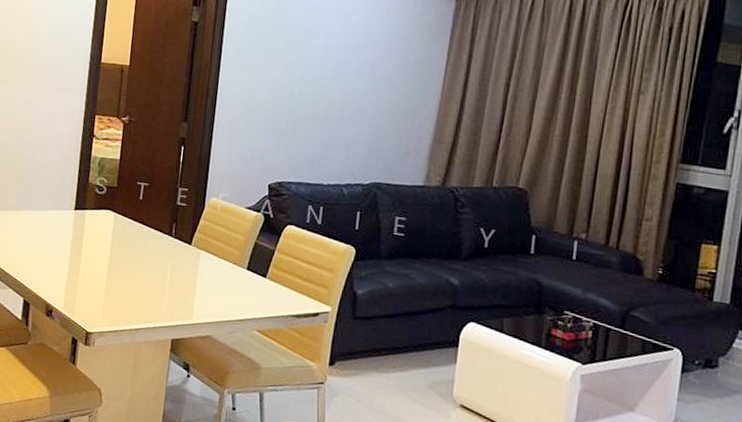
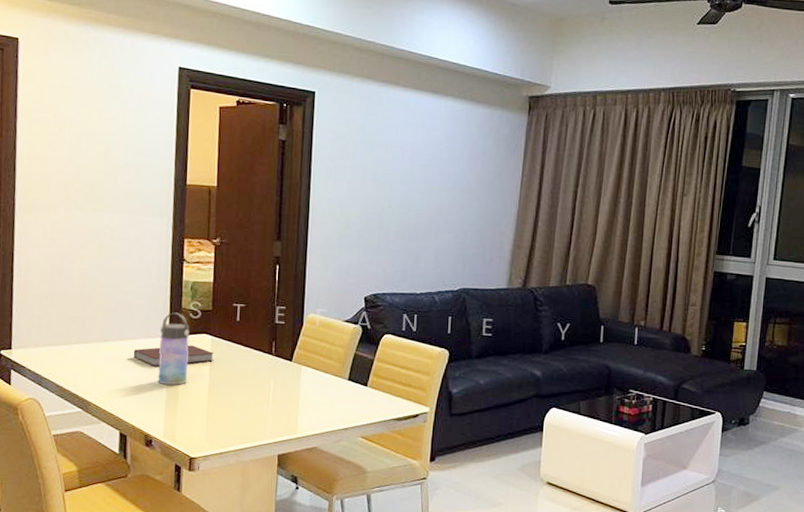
notebook: none [41,219,116,239] -> present [133,345,215,366]
water bottle: none [61,186,95,259] -> present [158,312,190,385]

